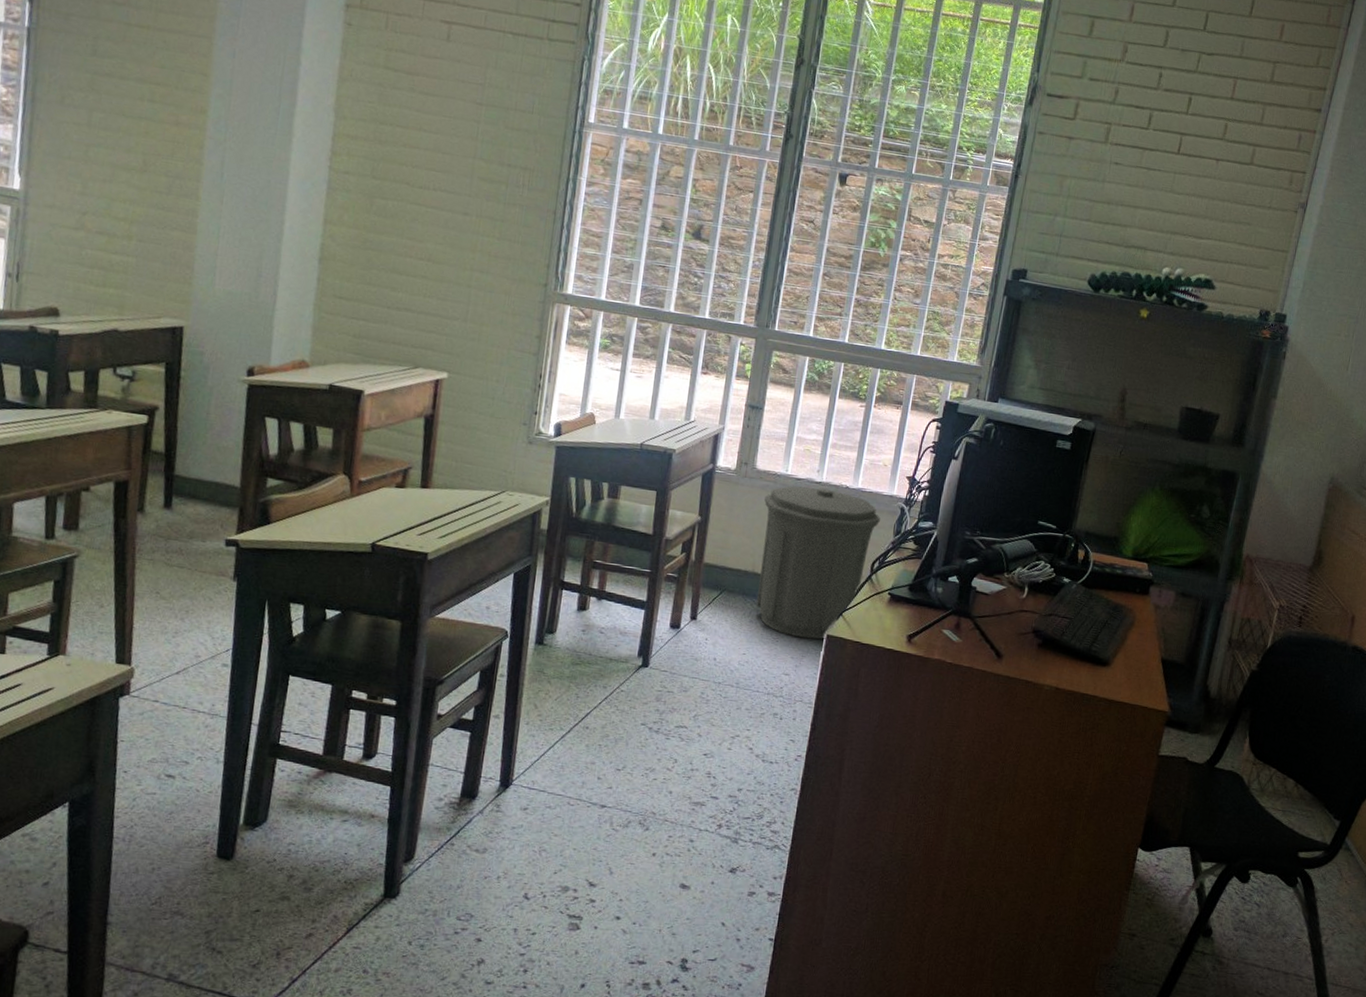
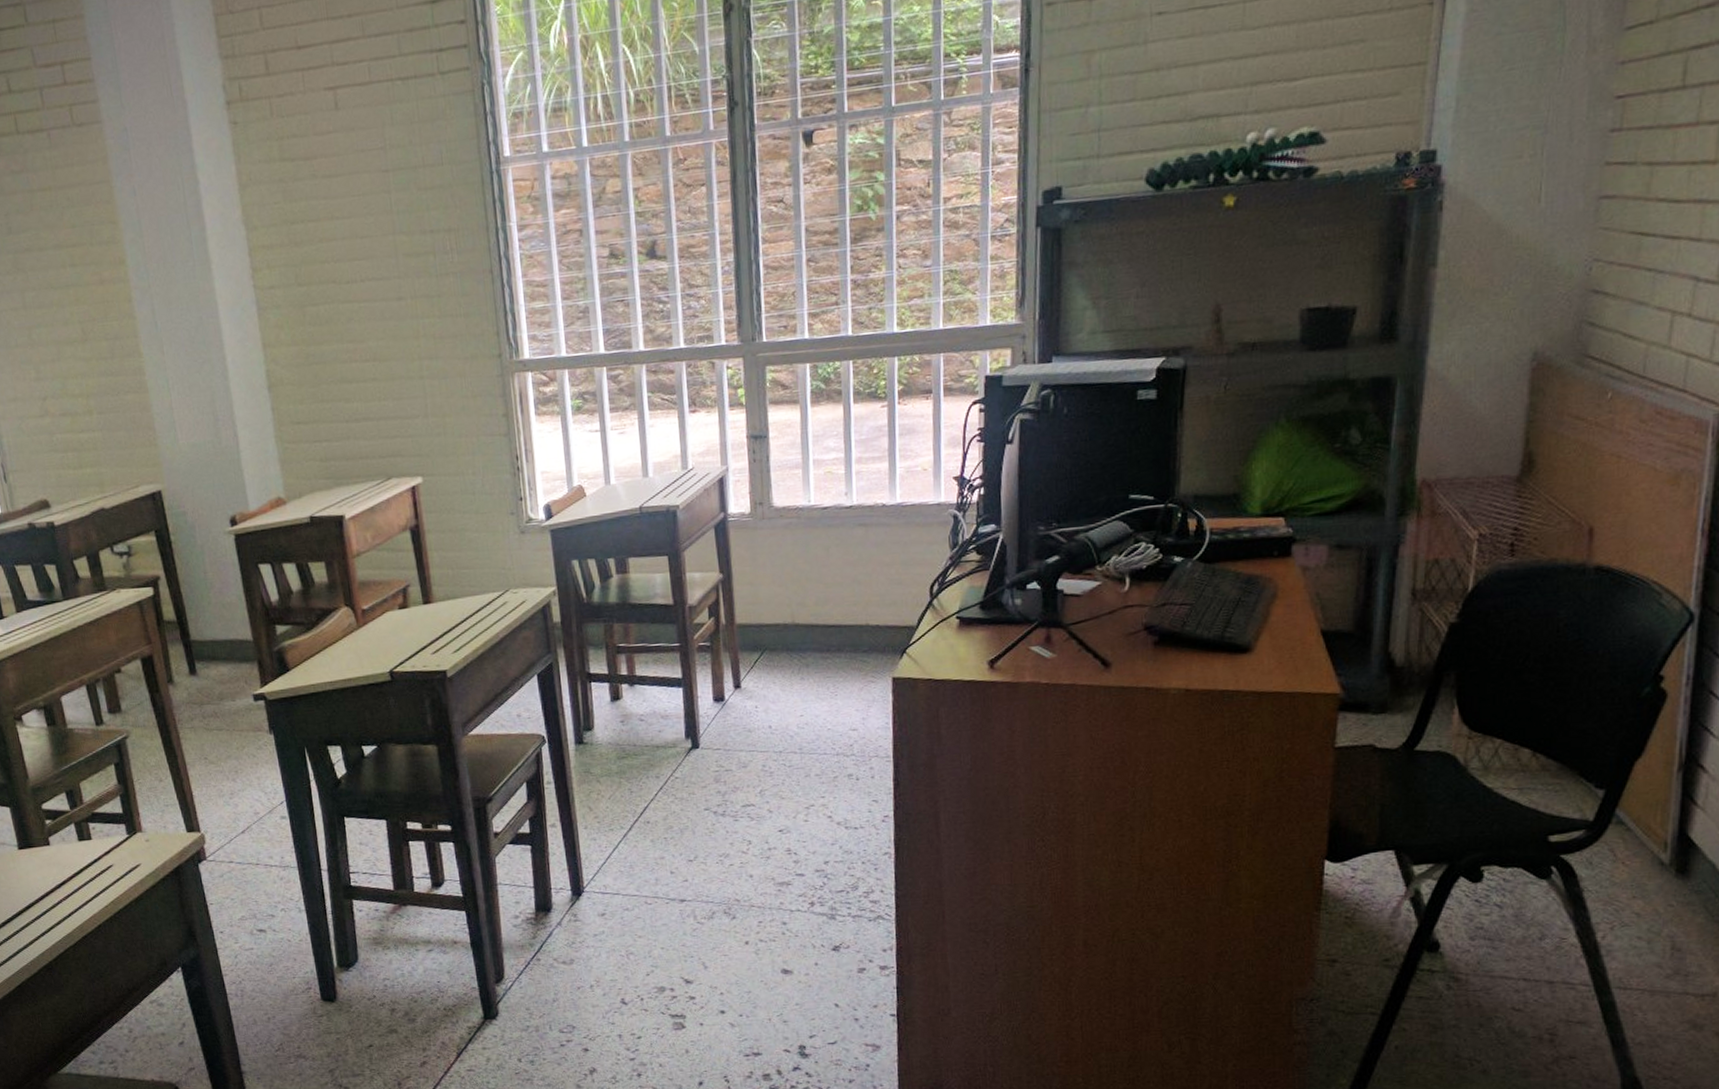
trash can: present [756,485,880,640] -> none [790,512,931,687]

